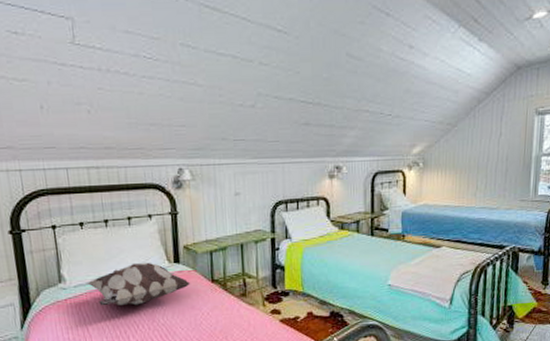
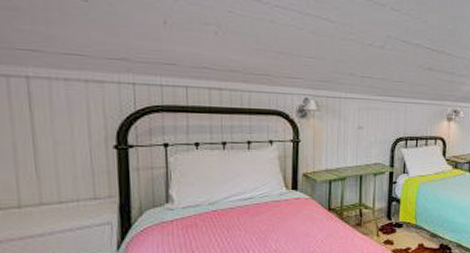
decorative pillow: present [87,262,191,306] -> none [197,187,307,230]

